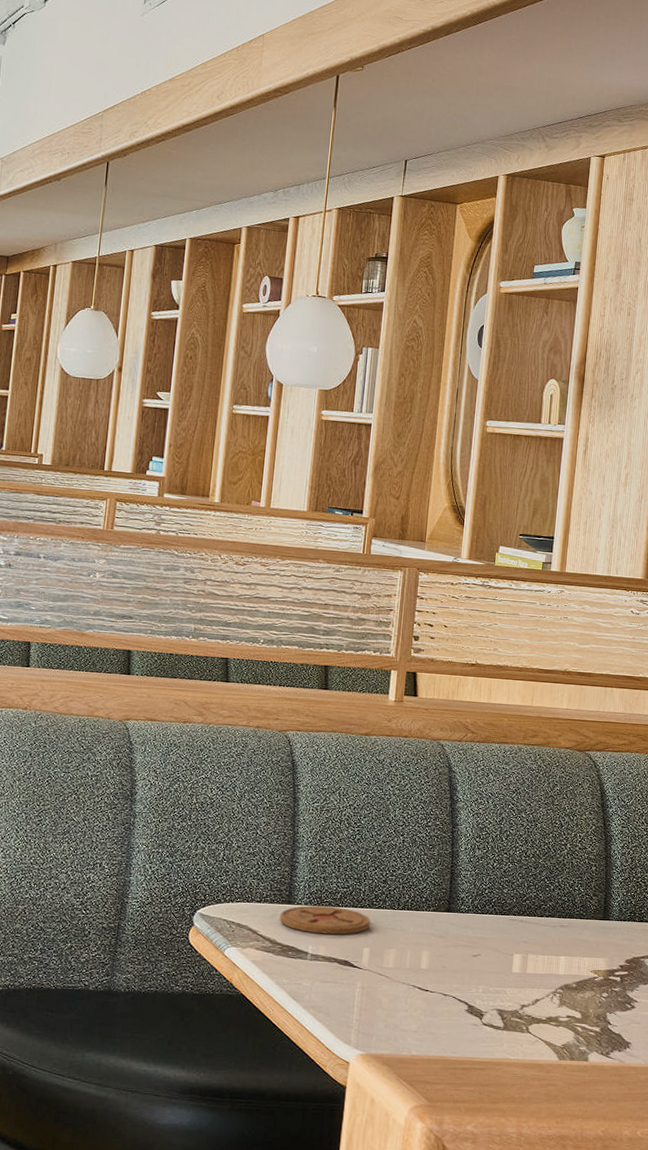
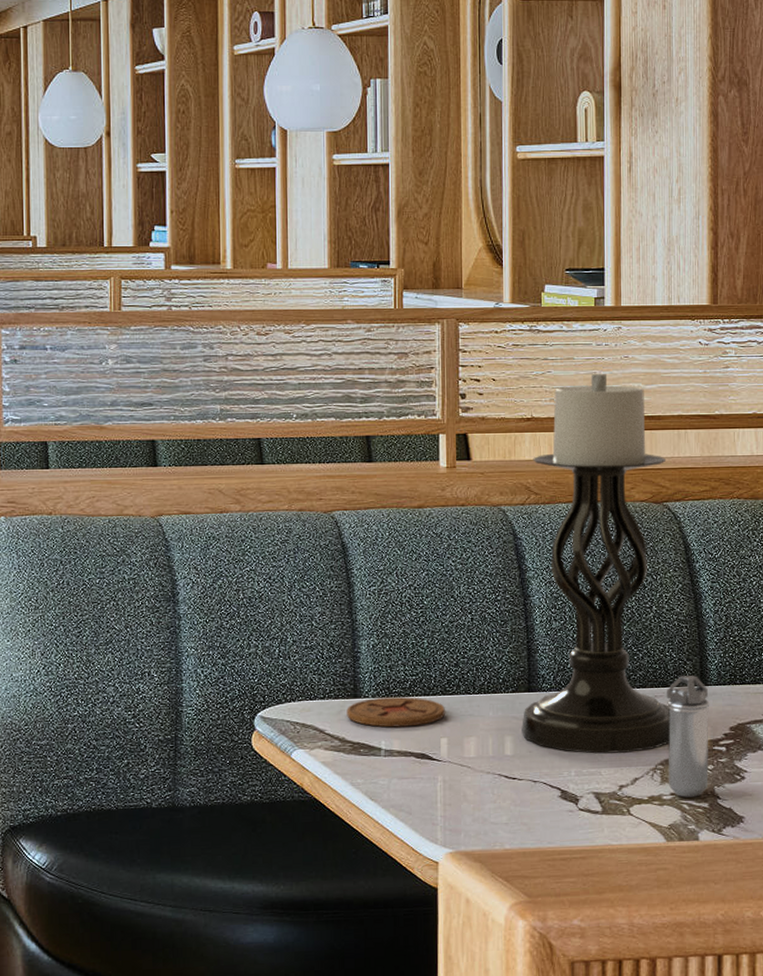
candle holder: none [438,629,593,975] -> present [522,373,670,754]
shaker: none [565,909,610,1021] -> present [667,675,710,798]

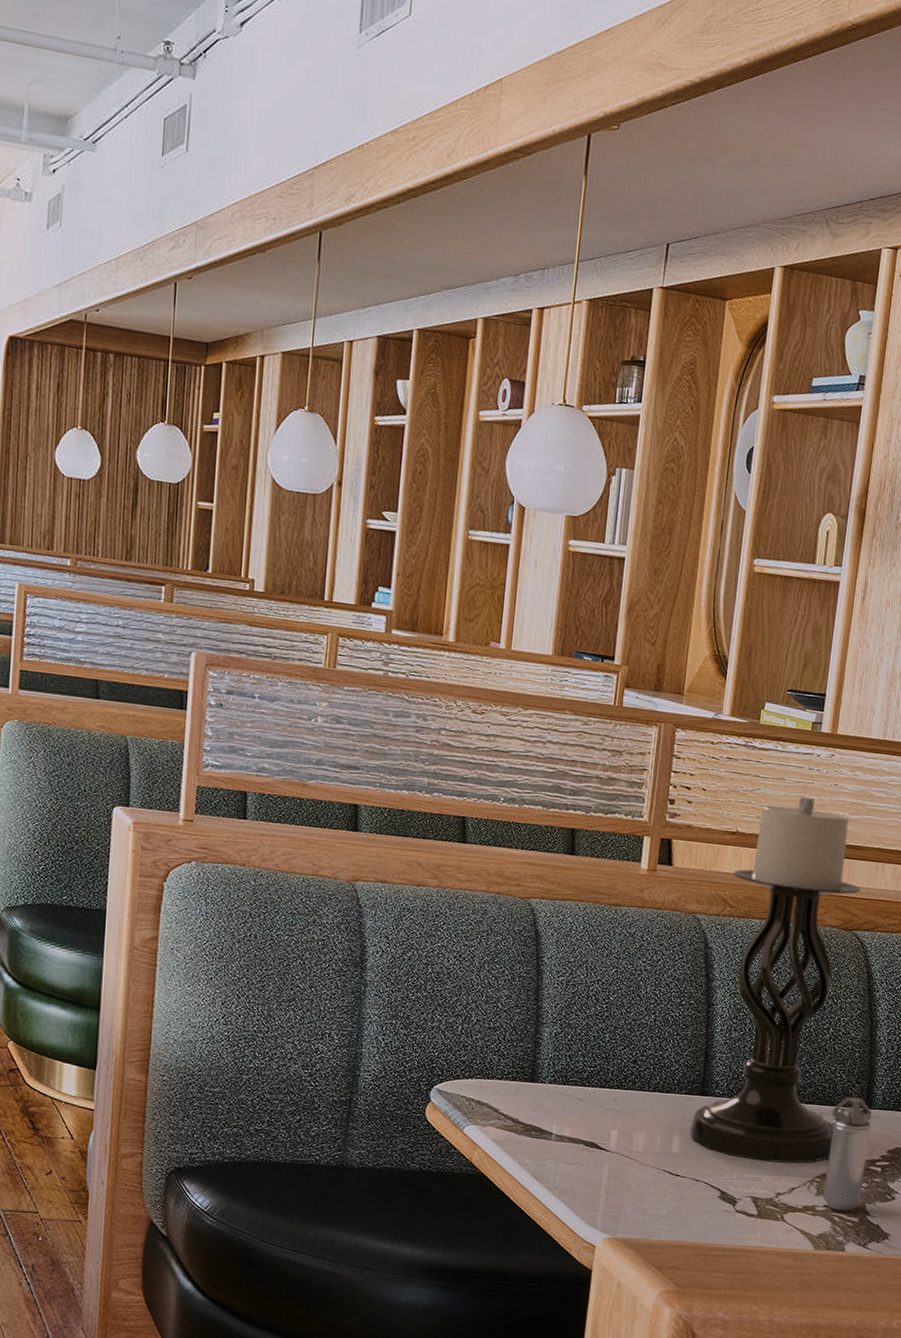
coaster: present [346,696,445,728] -> none [522,1084,619,1116]

